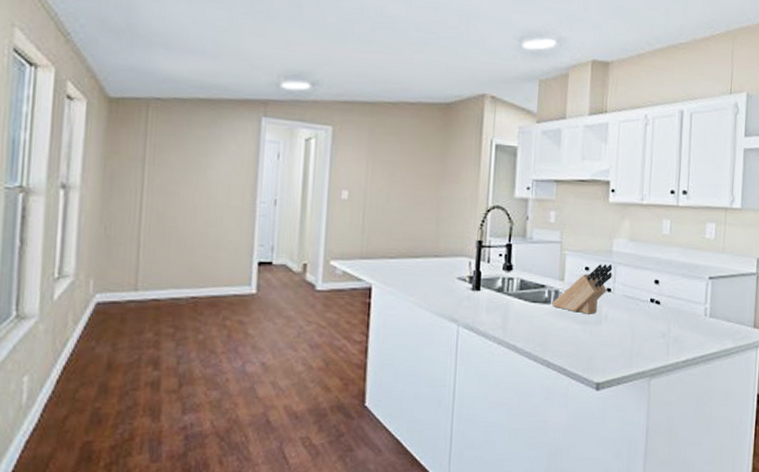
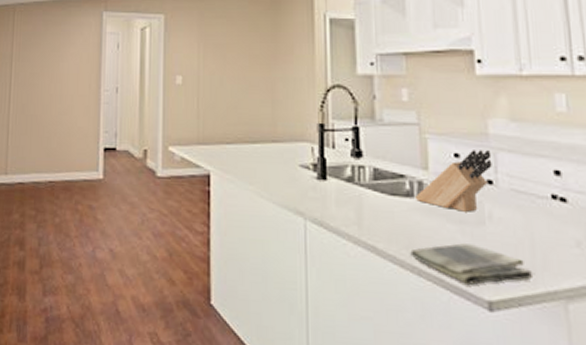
dish towel: none [543,339,630,371] -> present [410,243,534,285]

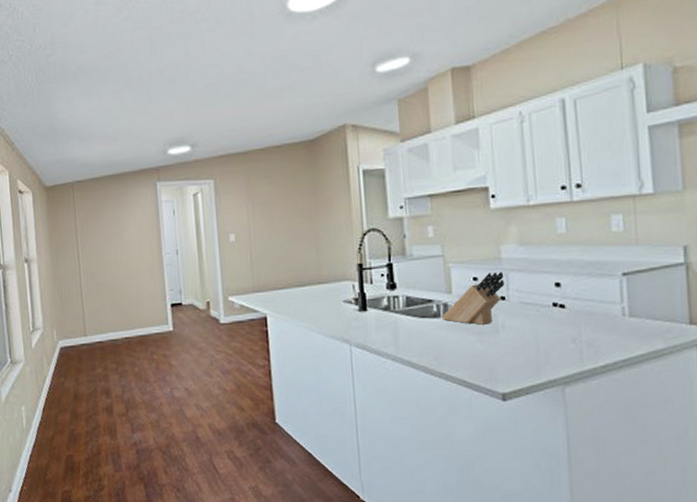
dish towel: present [410,243,534,285] -> none [439,350,538,382]

